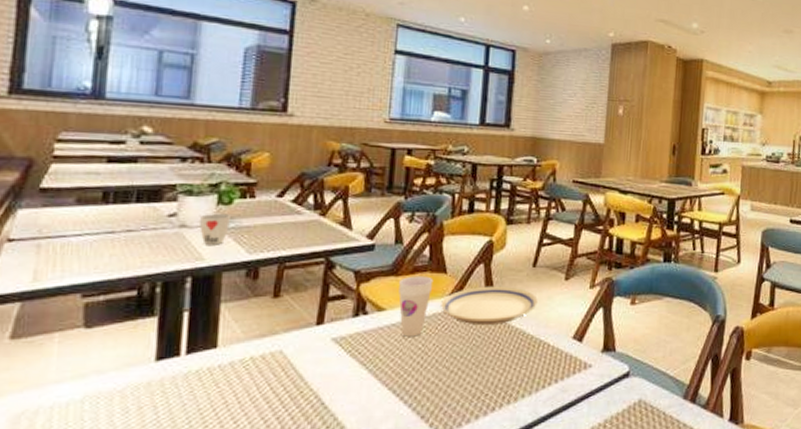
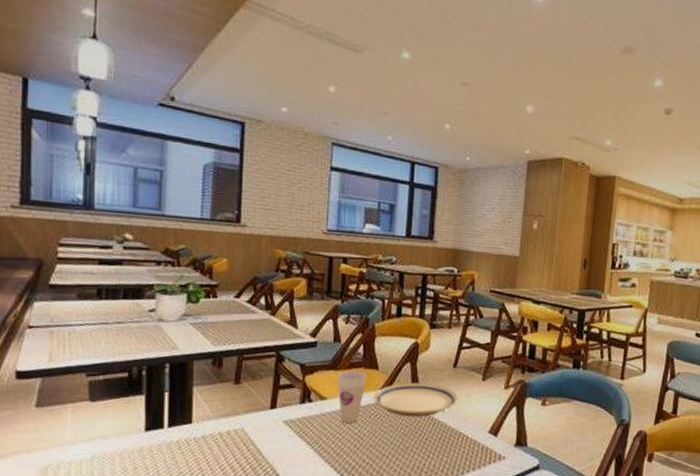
cup: present [200,213,230,245] -> none [174,310,198,337]

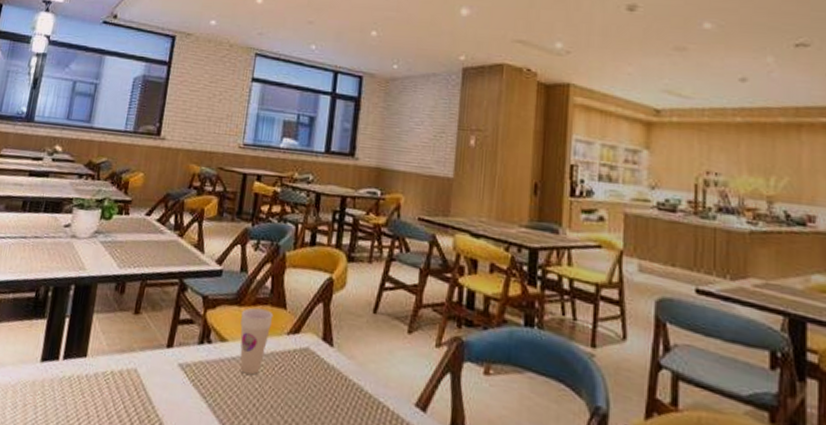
plate: present [374,382,458,417] -> none [279,328,378,375]

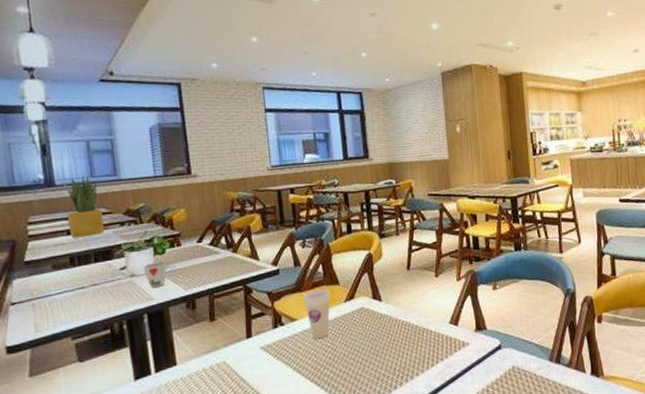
planter: none [31,116,75,183] -> present [60,175,105,238]
cup: none [85,227,109,257] -> present [144,261,167,288]

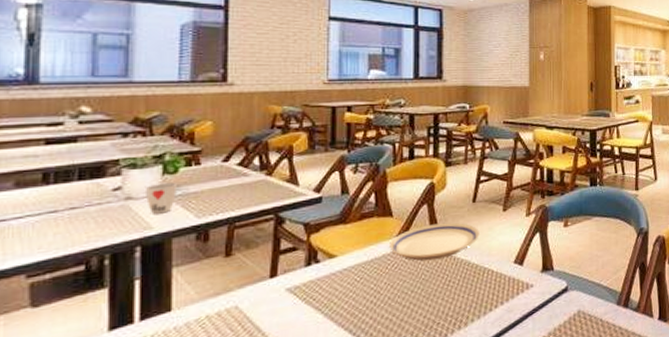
planter: present [60,175,105,238] -> none [47,74,104,149]
cup: present [302,289,330,339] -> none [347,221,381,279]
plate: none [339,288,416,323] -> present [389,222,479,261]

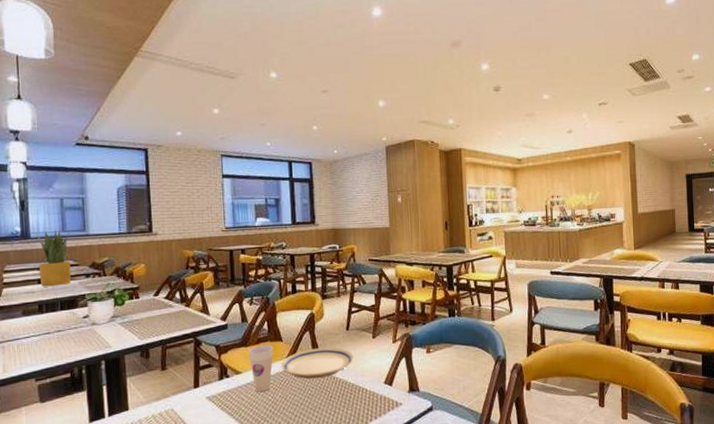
planter: none [47,74,104,149] -> present [35,230,71,287]
cup: present [146,182,177,214] -> none [104,312,125,336]
cup: none [347,221,381,279] -> present [248,345,274,392]

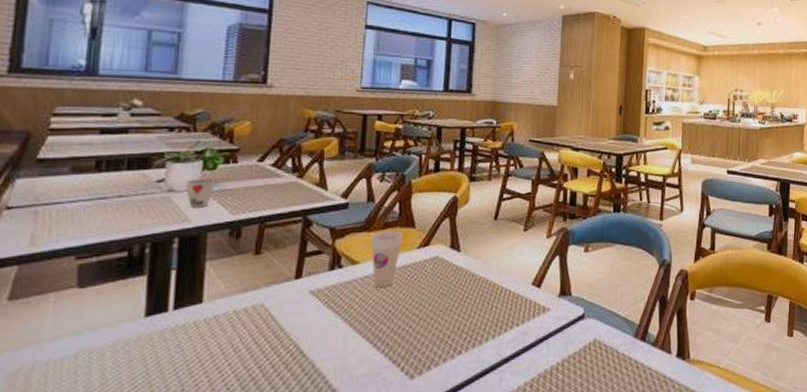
planter: present [35,230,71,287] -> none [103,69,156,139]
cup: none [104,312,125,336] -> present [186,178,215,207]
plate: present [281,347,354,379] -> none [410,238,499,275]

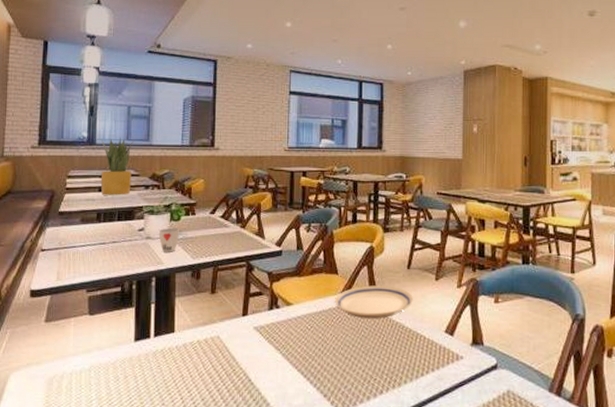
planter: none [103,69,156,139] -> present [100,138,135,196]
cup: present [370,231,403,288] -> none [301,276,328,327]
plate: none [410,238,499,275] -> present [335,285,413,319]

